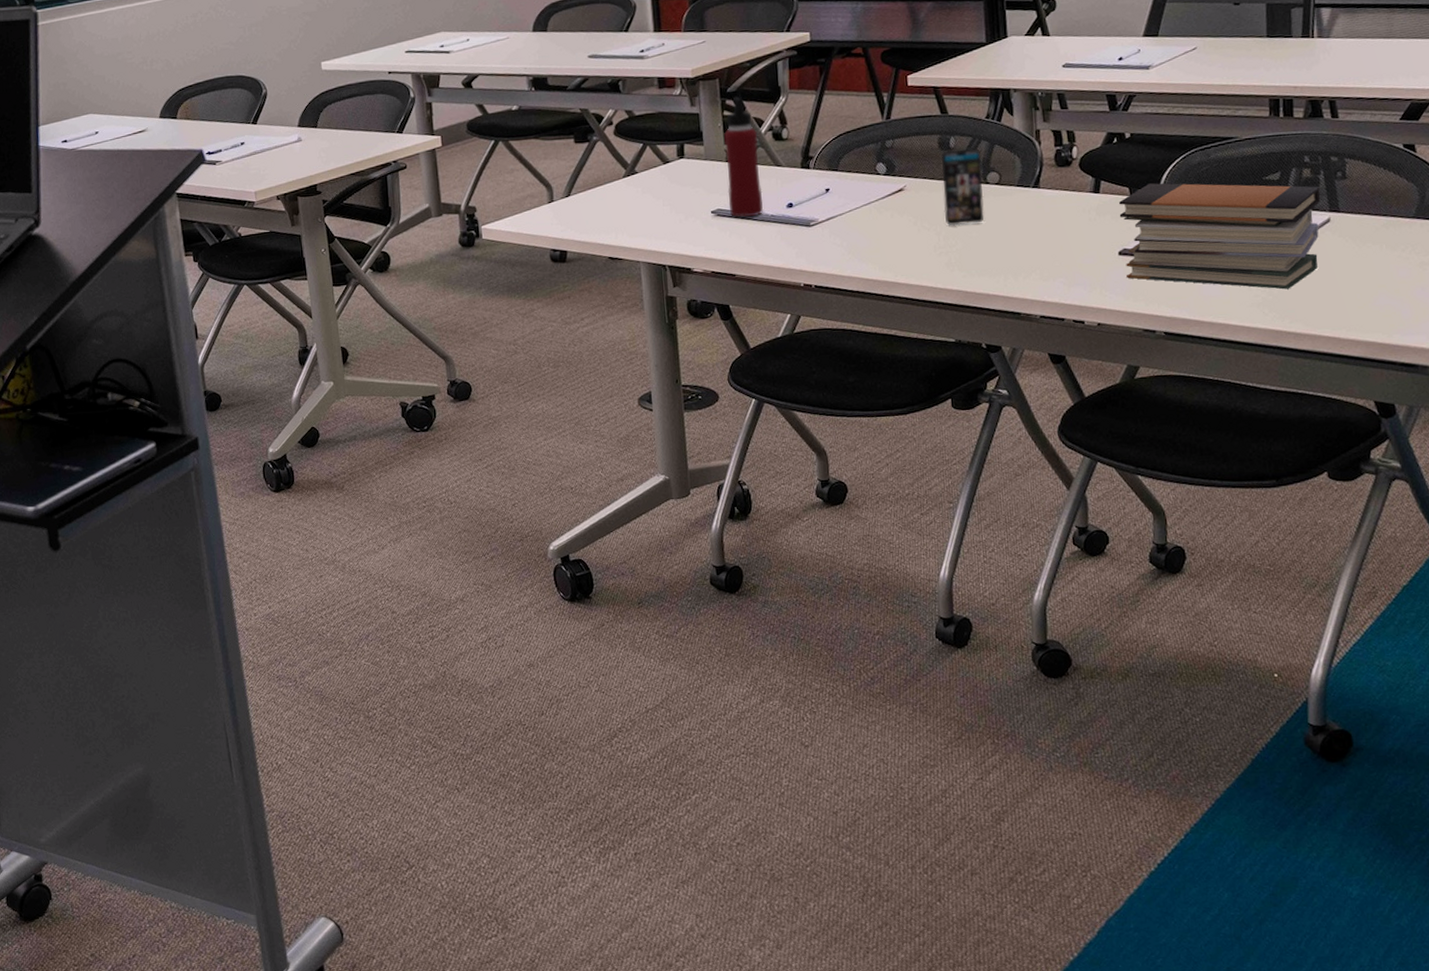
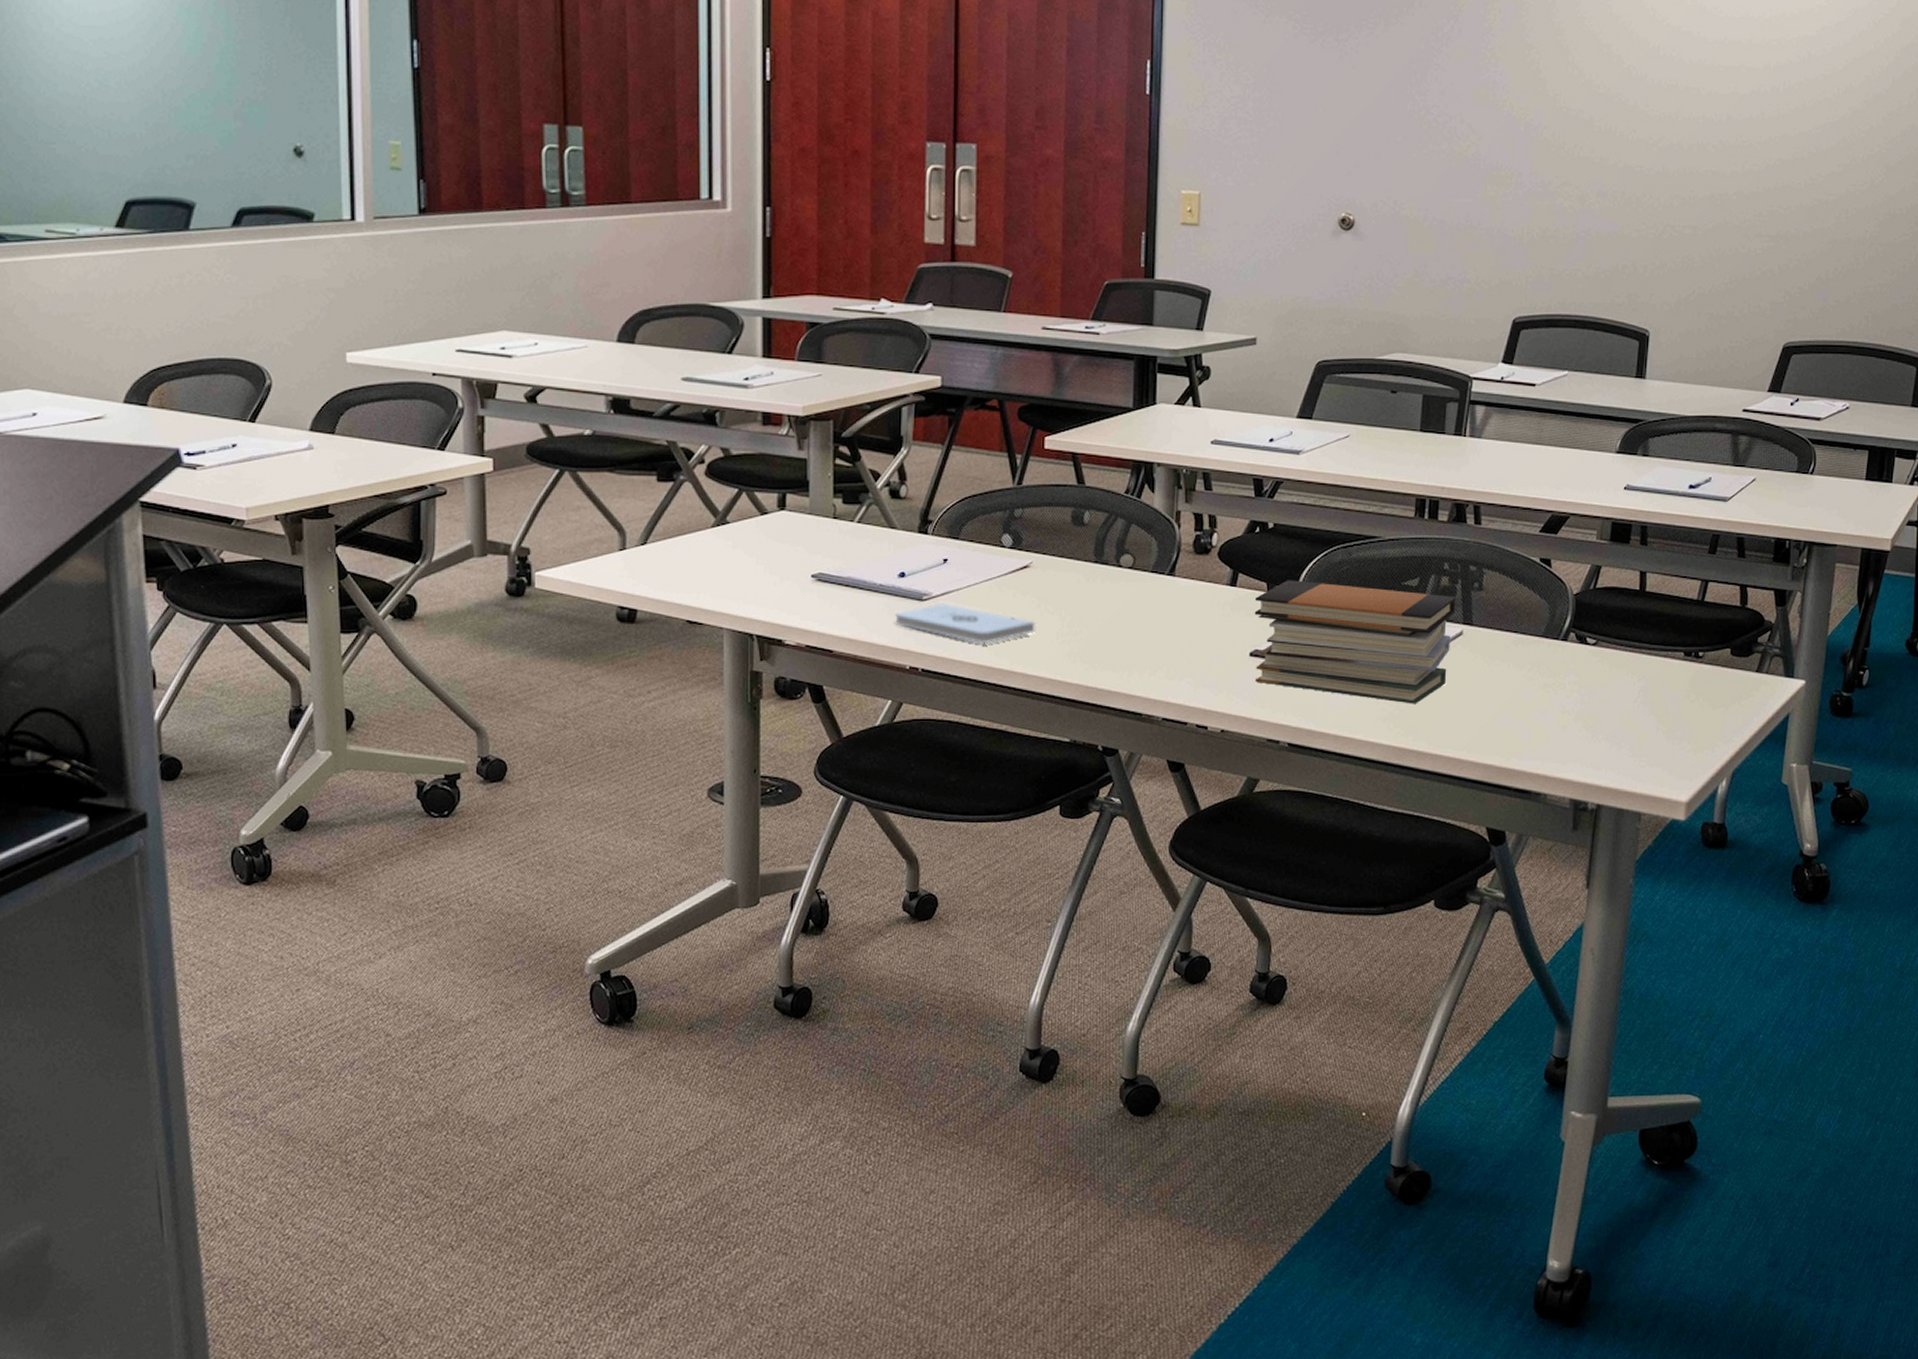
water bottle: present [723,96,764,217] -> none [832,443,873,584]
notepad: none [787,227,914,260] -> present [895,603,1035,644]
smartphone: present [940,147,984,226] -> none [1071,525,1117,612]

